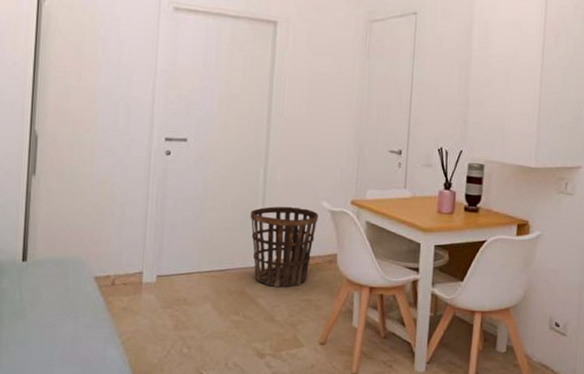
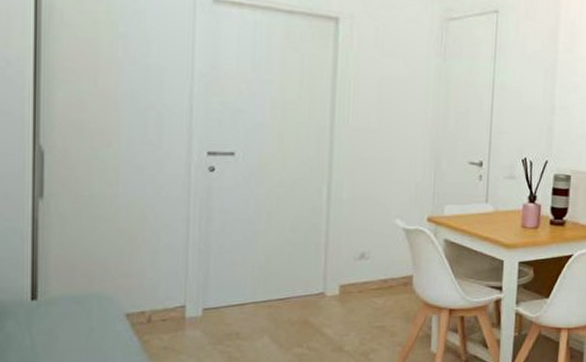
basket: present [250,206,318,287] -> none [312,225,391,314]

